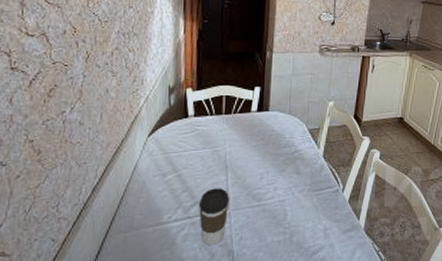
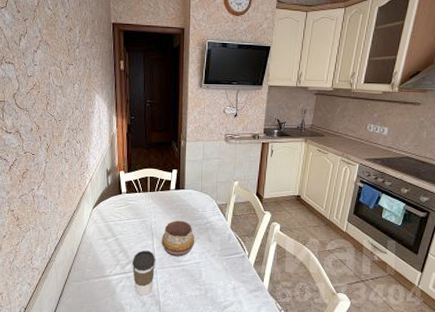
decorative bowl: none [238,149,280,194] -> present [162,220,195,257]

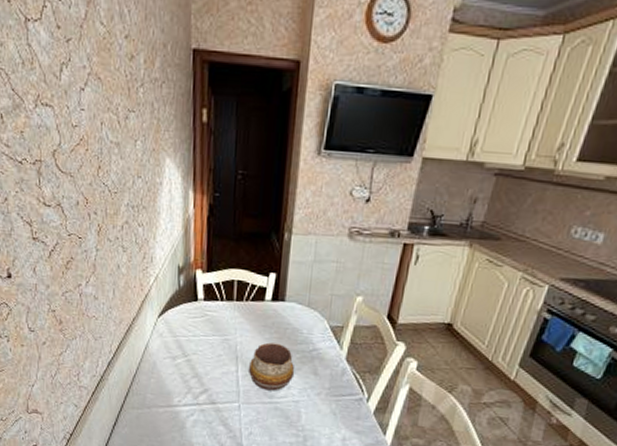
coffee cup: present [132,250,156,295] -> none [207,378,240,435]

